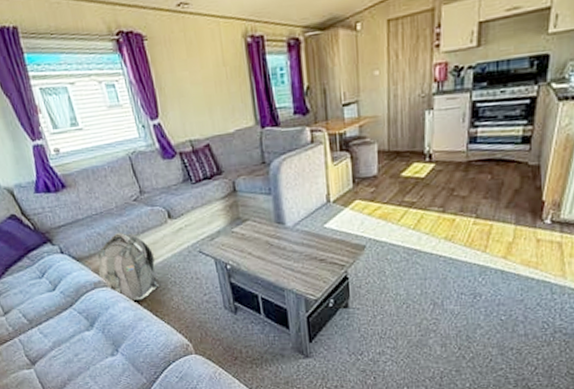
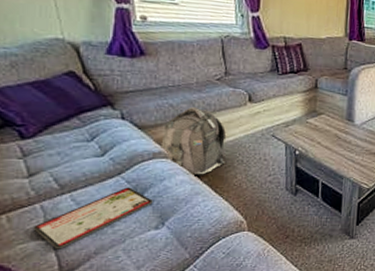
tablet: none [18,317,104,377] -> present [33,187,153,249]

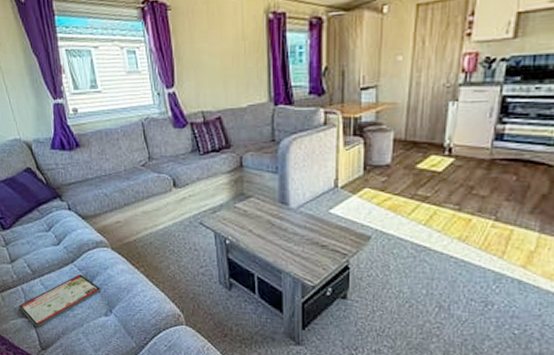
backpack: present [161,106,227,175] -> none [101,195,158,265]

